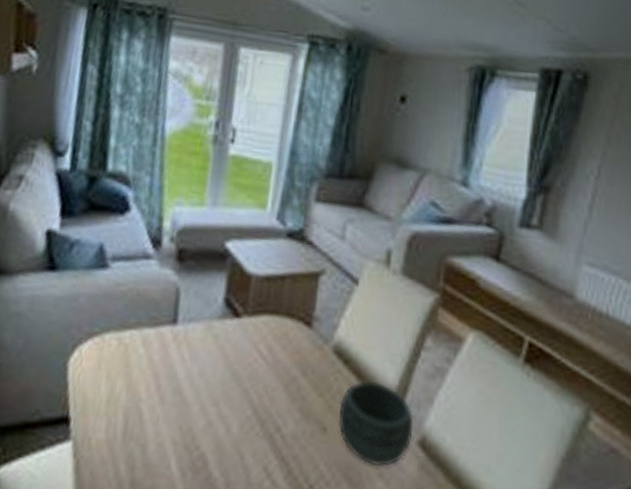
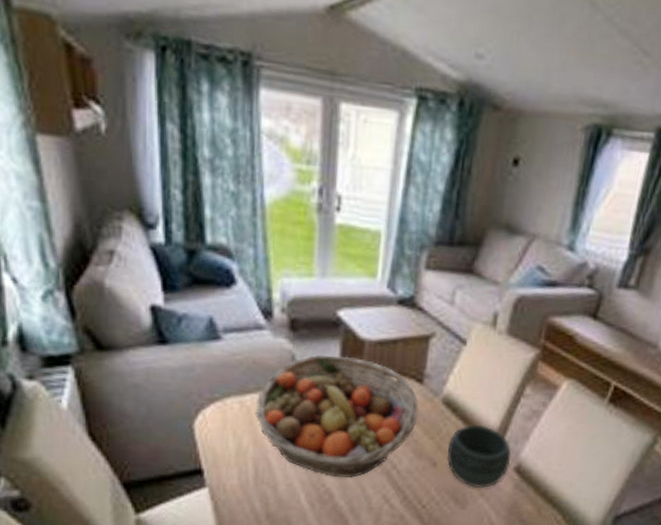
fruit basket: none [132,289,307,440] -> present [255,354,419,478]

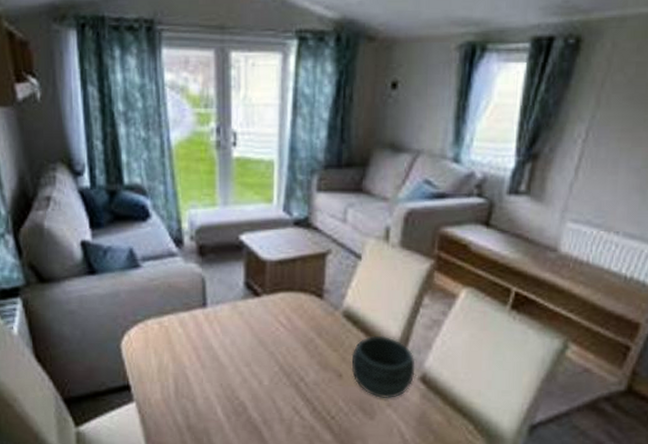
fruit basket: present [255,354,419,478] -> none [172,276,320,390]

